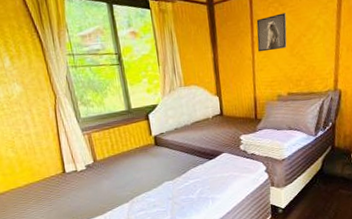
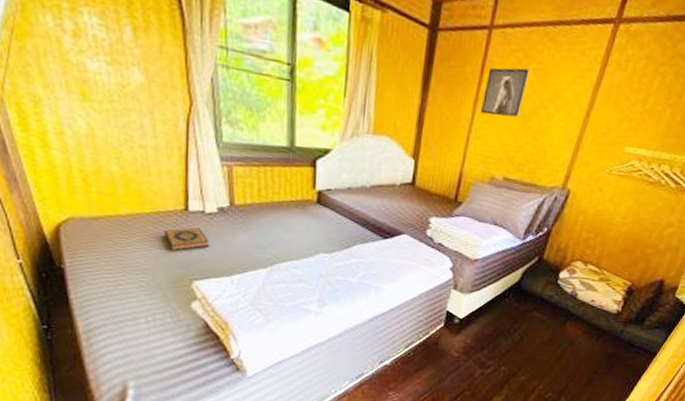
hardback book: none [51,183,84,205] -> present [164,227,209,251]

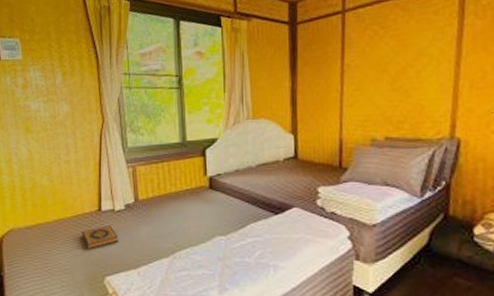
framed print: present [481,67,529,117] -> none [348,37,388,83]

